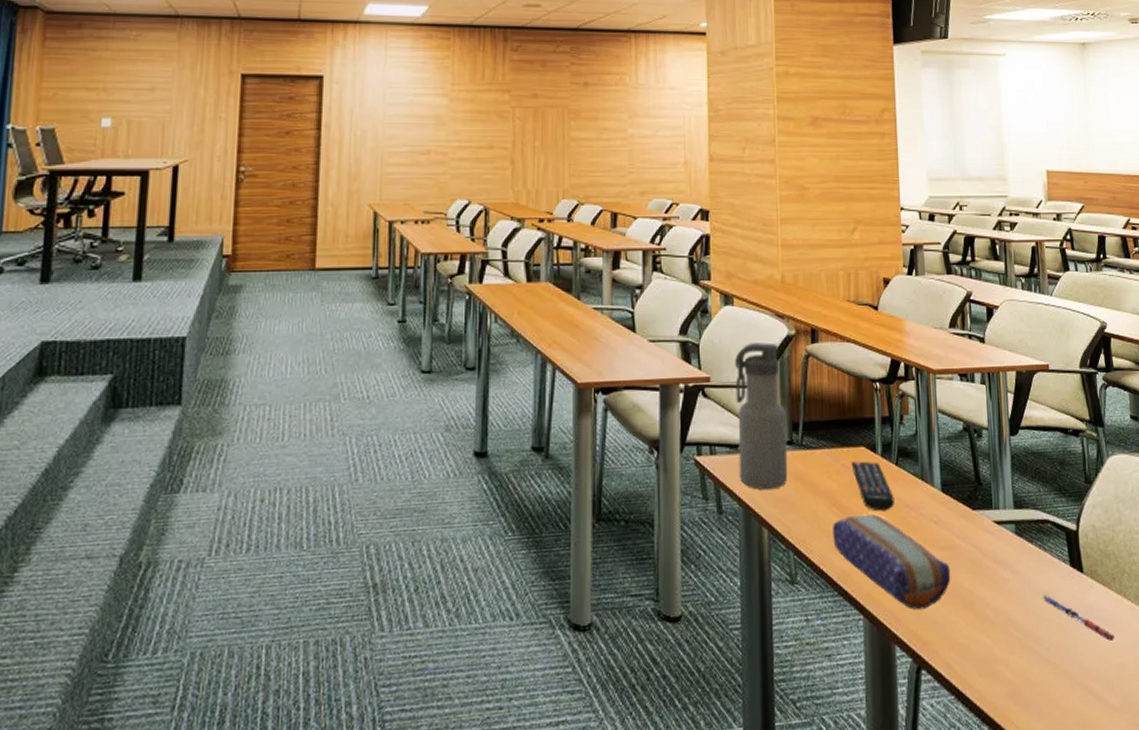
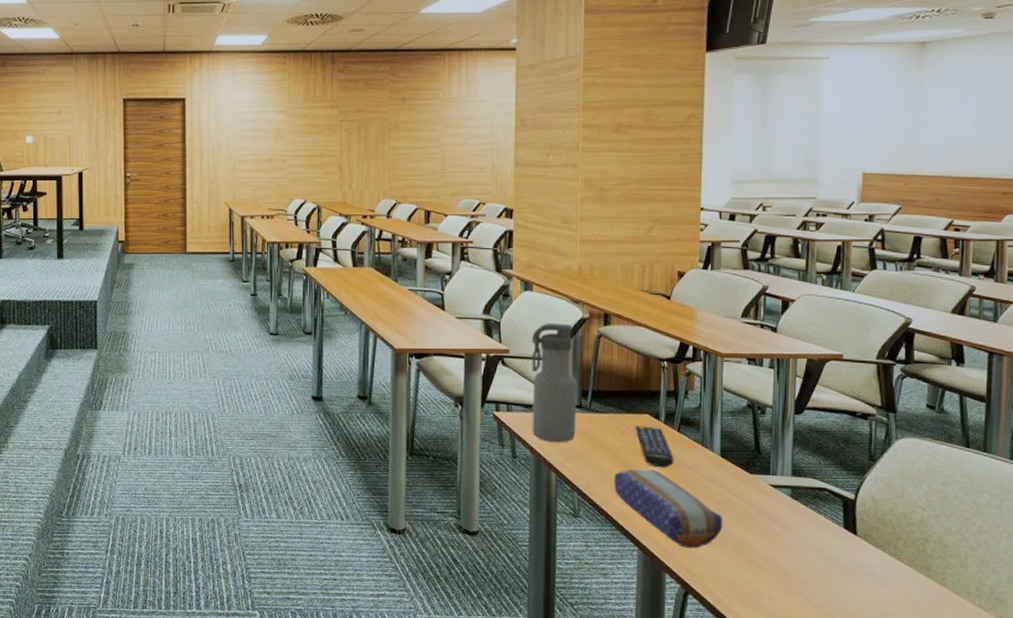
pen: present [1042,594,1115,642] -> none [811,549,883,594]

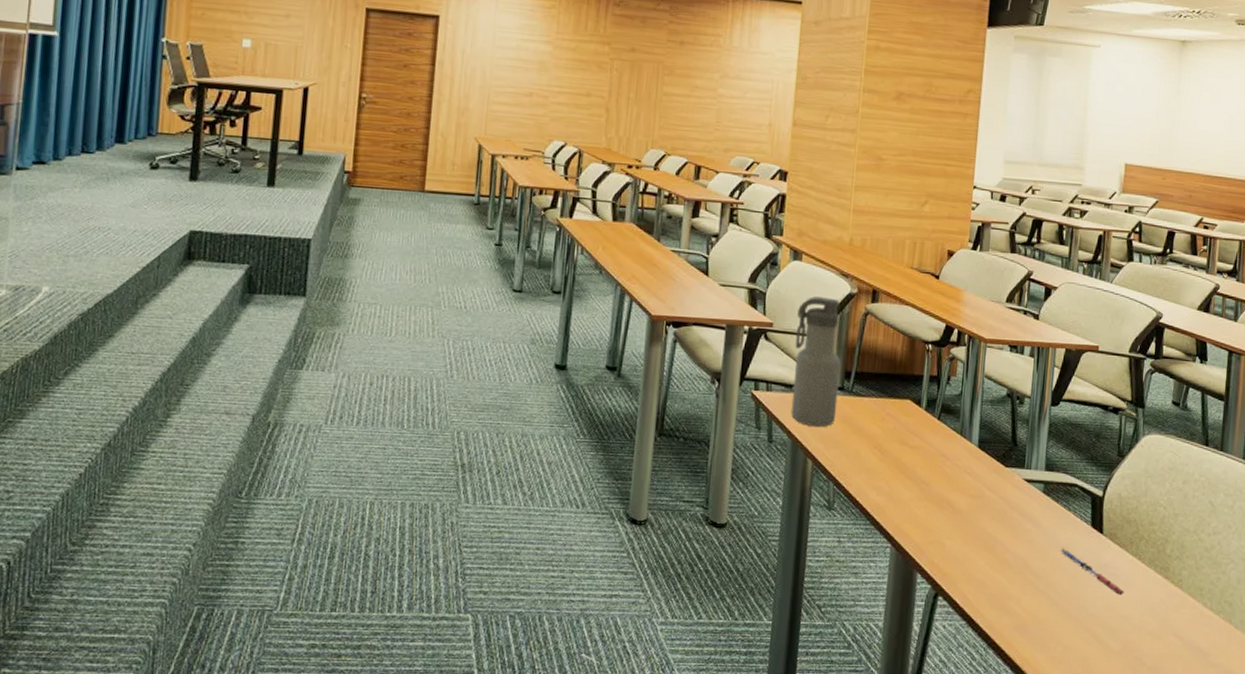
pencil case: present [614,469,723,549] -> none [871,458,977,546]
remote control: present [635,426,674,468] -> none [896,411,933,458]
pen: none [811,549,883,594] -> present [1060,548,1124,596]

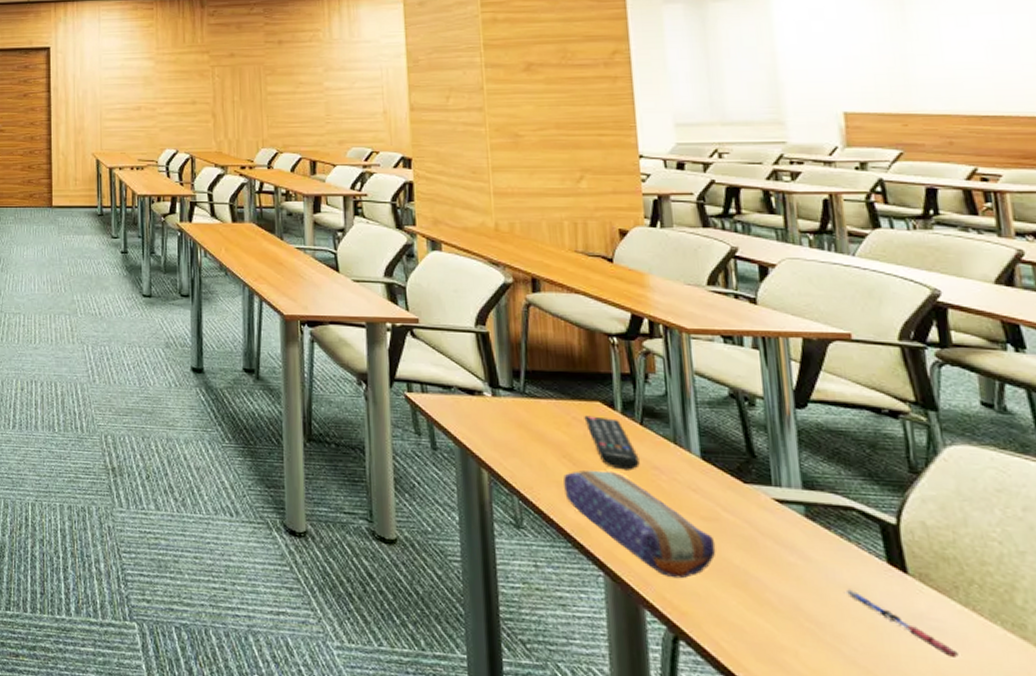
water bottle: present [791,296,841,428] -> none [445,289,510,434]
pencil case: none [871,458,977,546] -> present [563,469,716,579]
remote control: none [896,411,933,458] -> present [584,415,640,471]

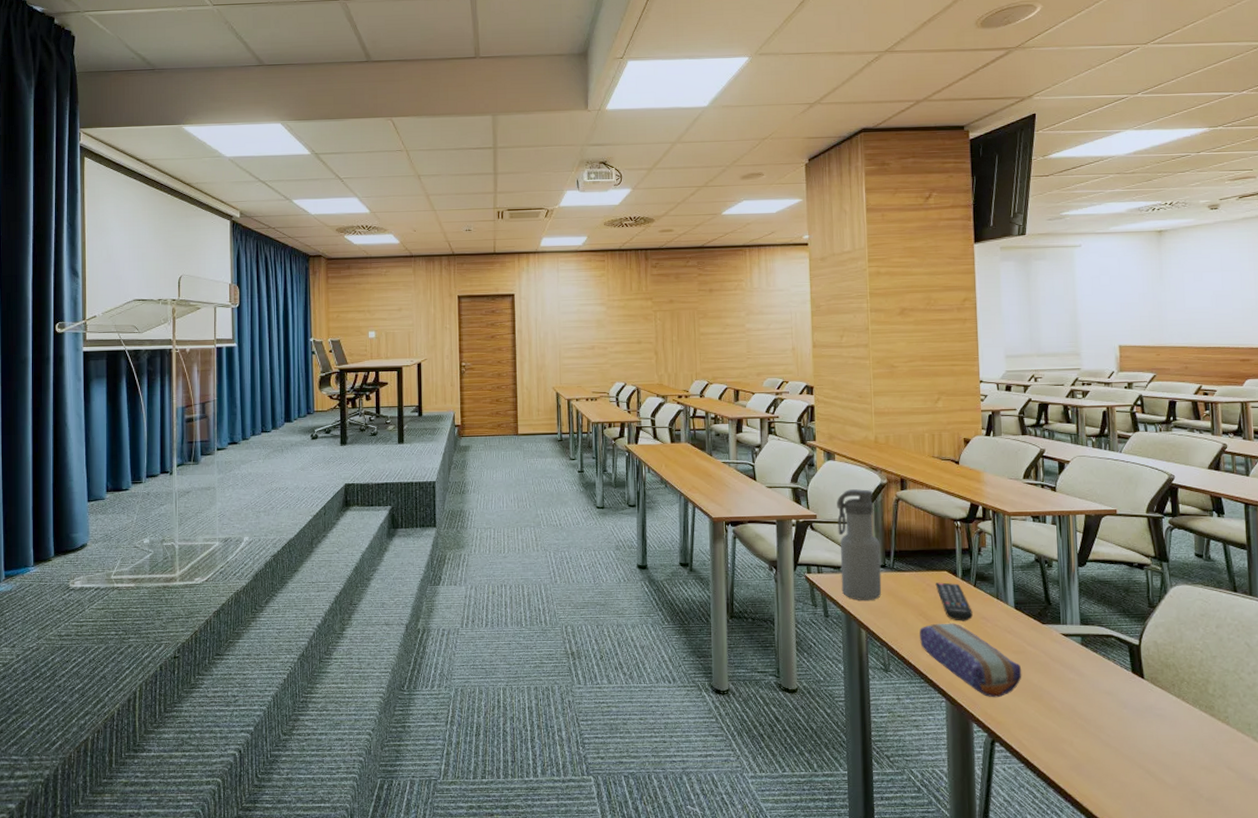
water bottle: none [445,289,510,434] -> present [837,489,882,601]
pen: present [845,589,959,659] -> none [1104,693,1172,735]

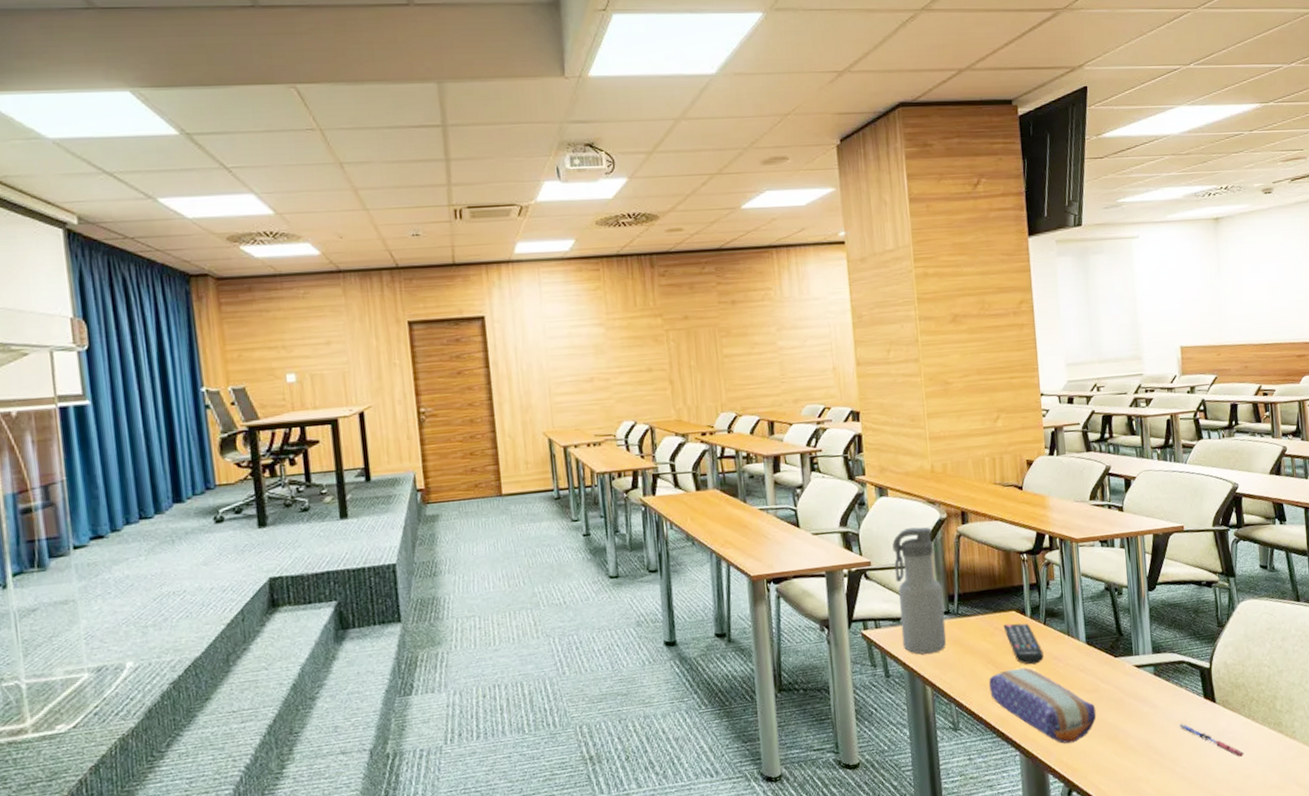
pen: none [1104,693,1172,735] -> present [1178,723,1244,758]

